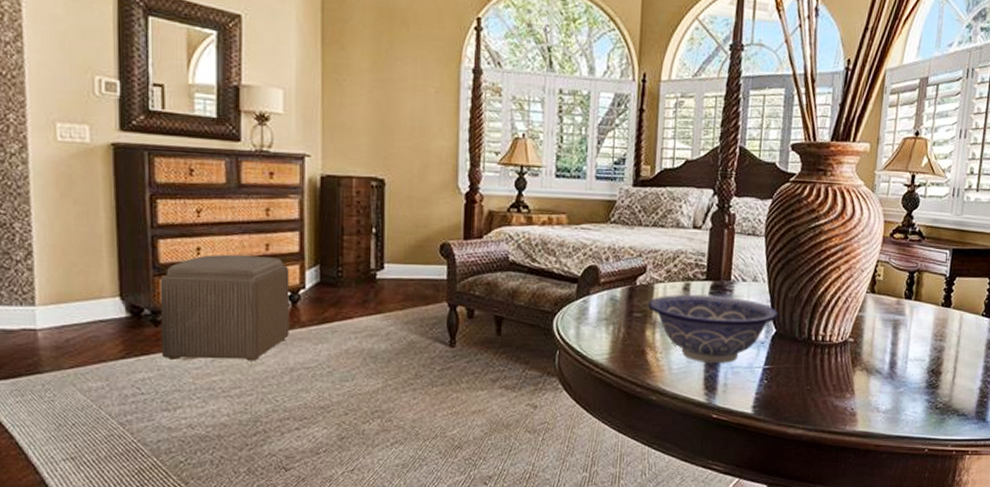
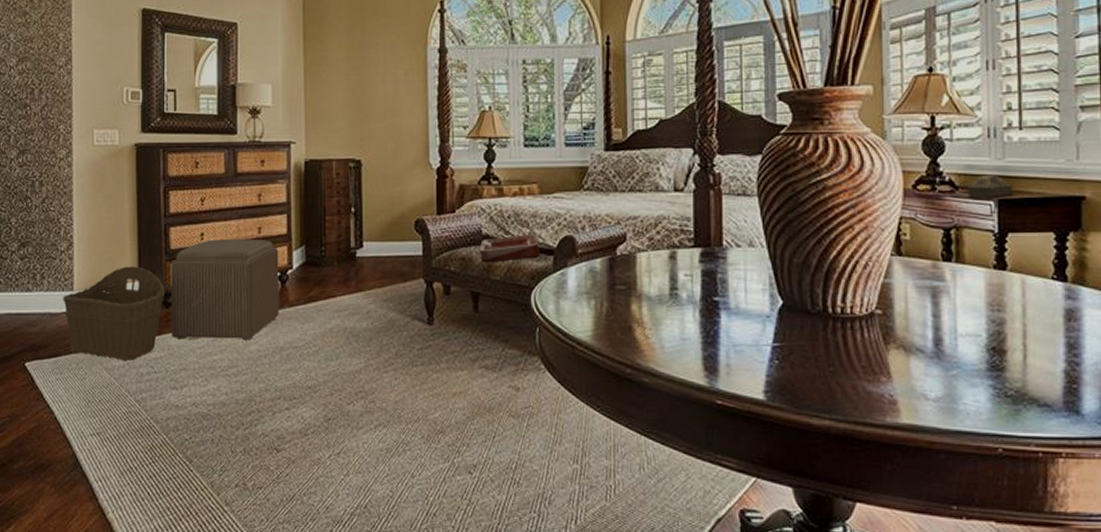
wicker basket: none [21,280,153,381] -> present [63,266,164,360]
decorative tray: none [506,262,565,289] -> present [480,234,541,263]
decorative bowl: present [647,294,780,364] -> none [631,263,785,341]
decorative box: none [931,228,965,249] -> present [967,176,1014,199]

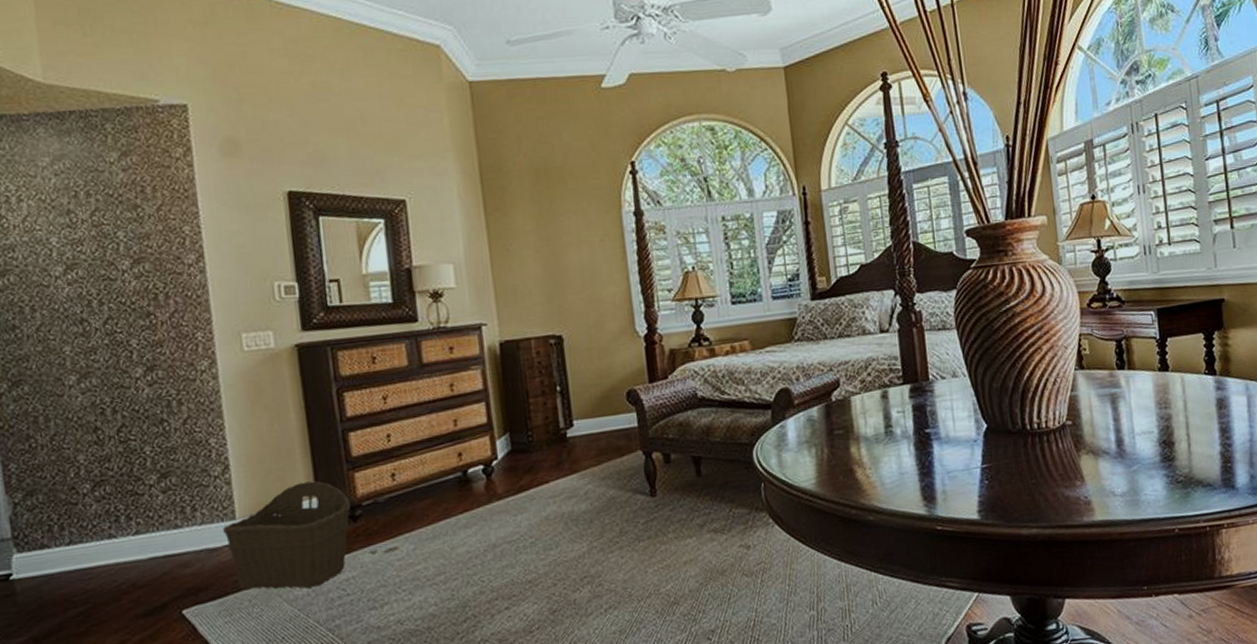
ottoman: present [171,239,279,340] -> none [354,432,487,554]
decorative tray: present [480,234,541,263] -> none [697,391,759,426]
decorative box: present [967,176,1014,199] -> none [1131,288,1169,311]

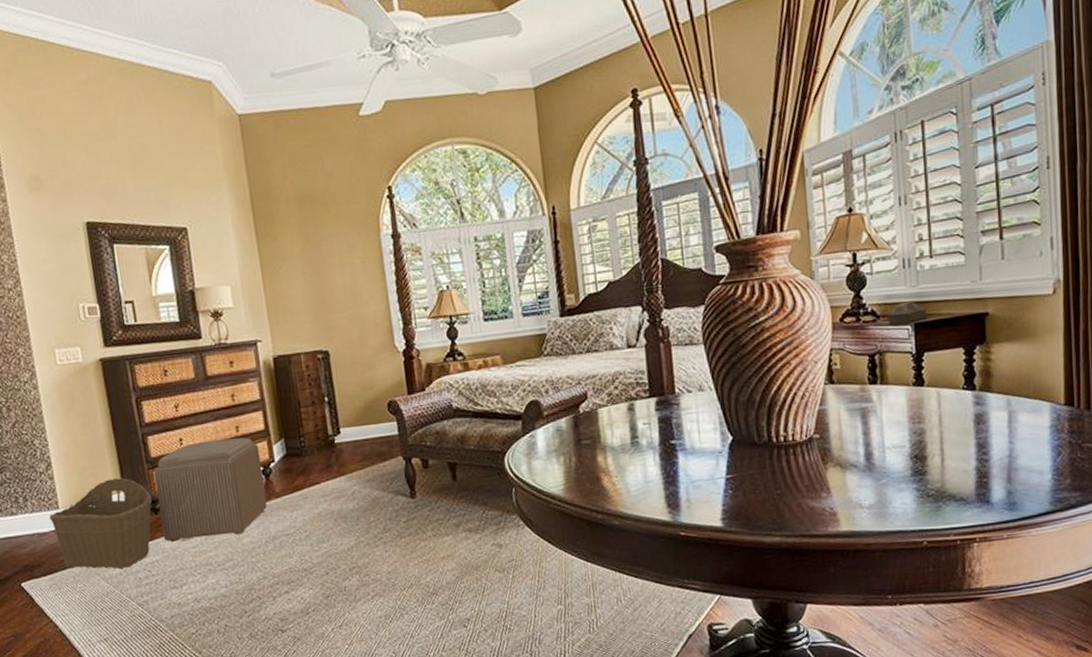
ottoman: none [354,432,487,554] -> present [153,437,267,542]
decorative box: none [1131,288,1169,311] -> present [887,302,927,326]

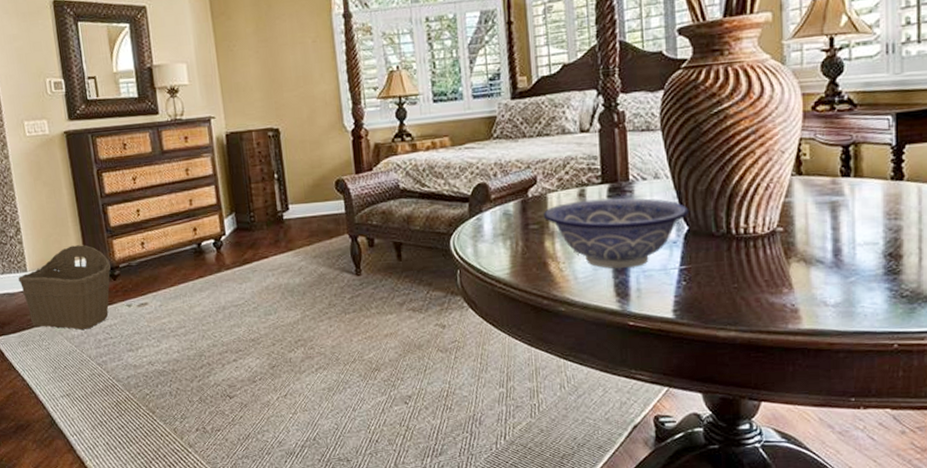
ottoman: present [153,437,267,542] -> none [112,210,218,307]
decorative bowl: none [594,410,734,481] -> present [543,197,690,269]
decorative box: present [887,302,927,326] -> none [865,90,911,115]

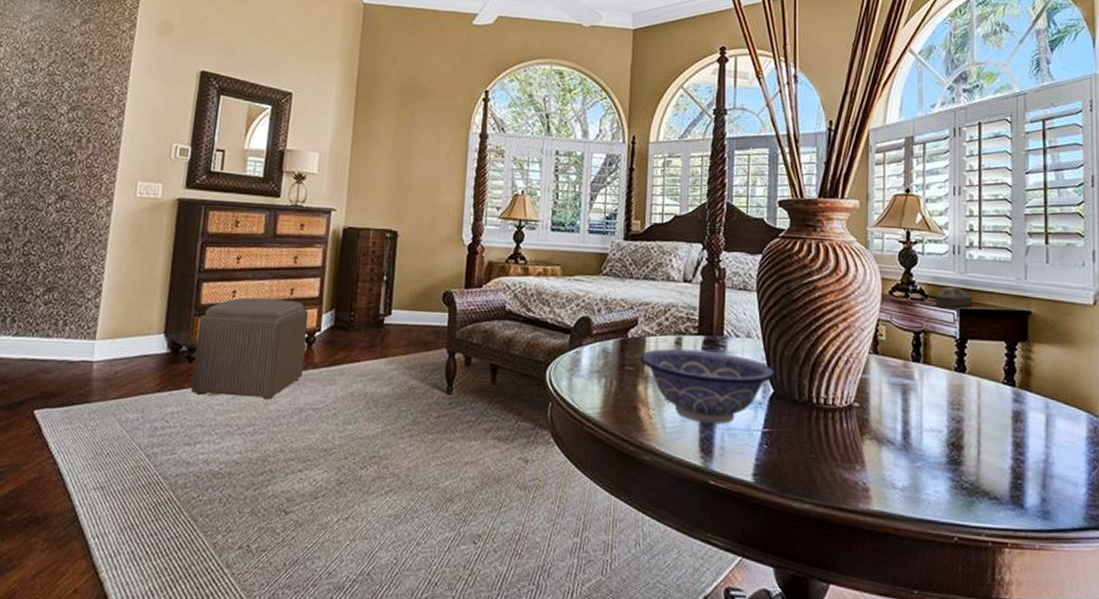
wicker basket: present [18,245,111,330] -> none [83,318,190,414]
ottoman: none [112,210,218,307] -> present [191,297,309,400]
decorative box: none [865,90,911,115] -> present [935,287,973,309]

